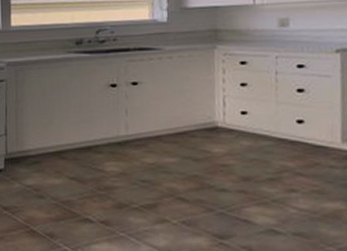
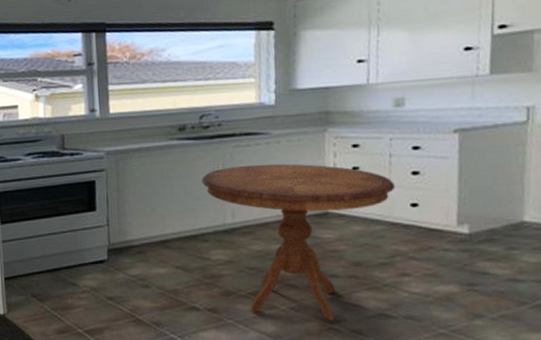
round table: none [97,78,282,236] -> present [201,164,396,321]

